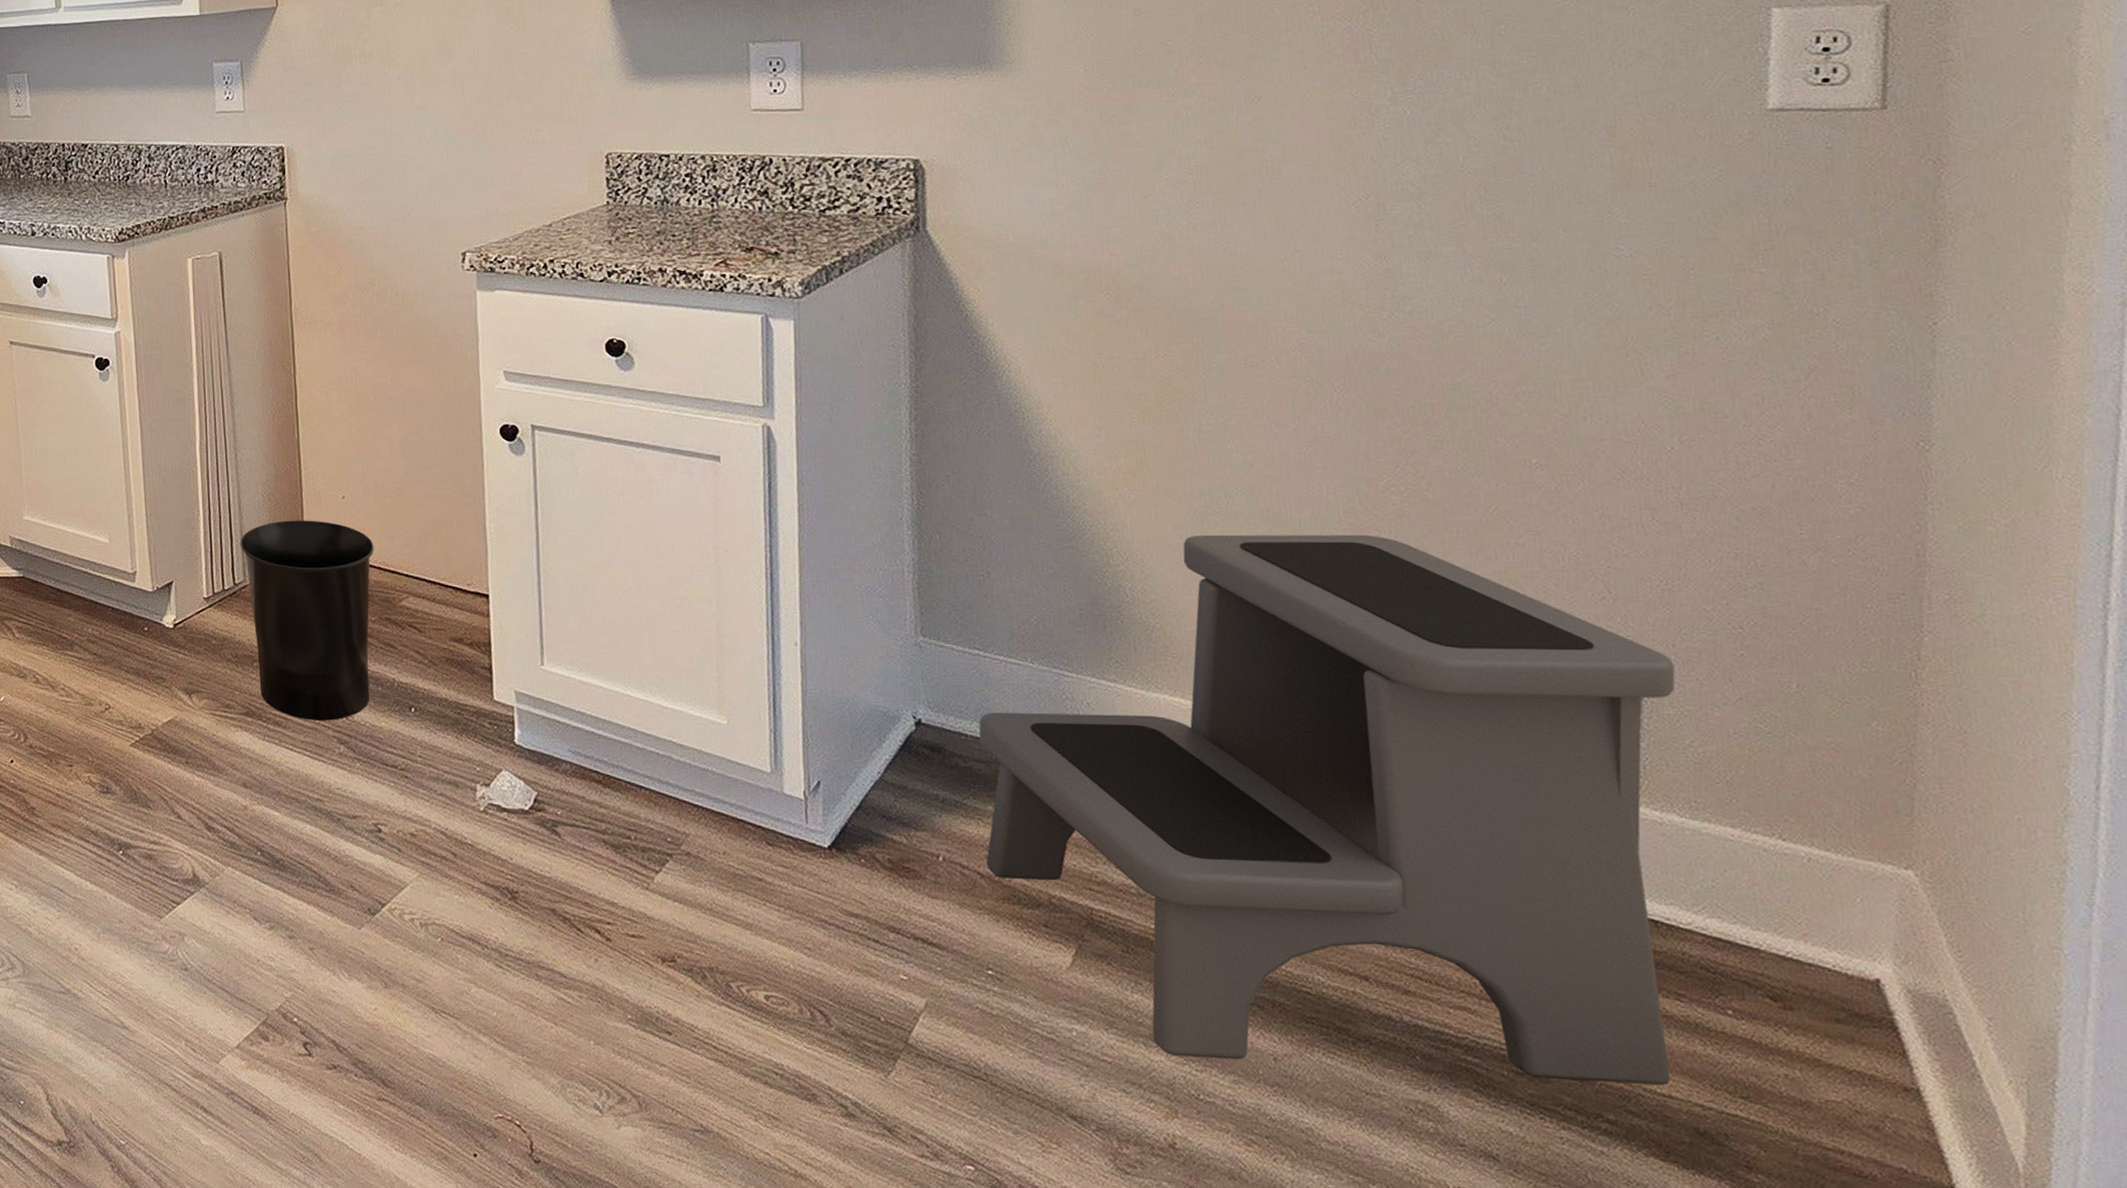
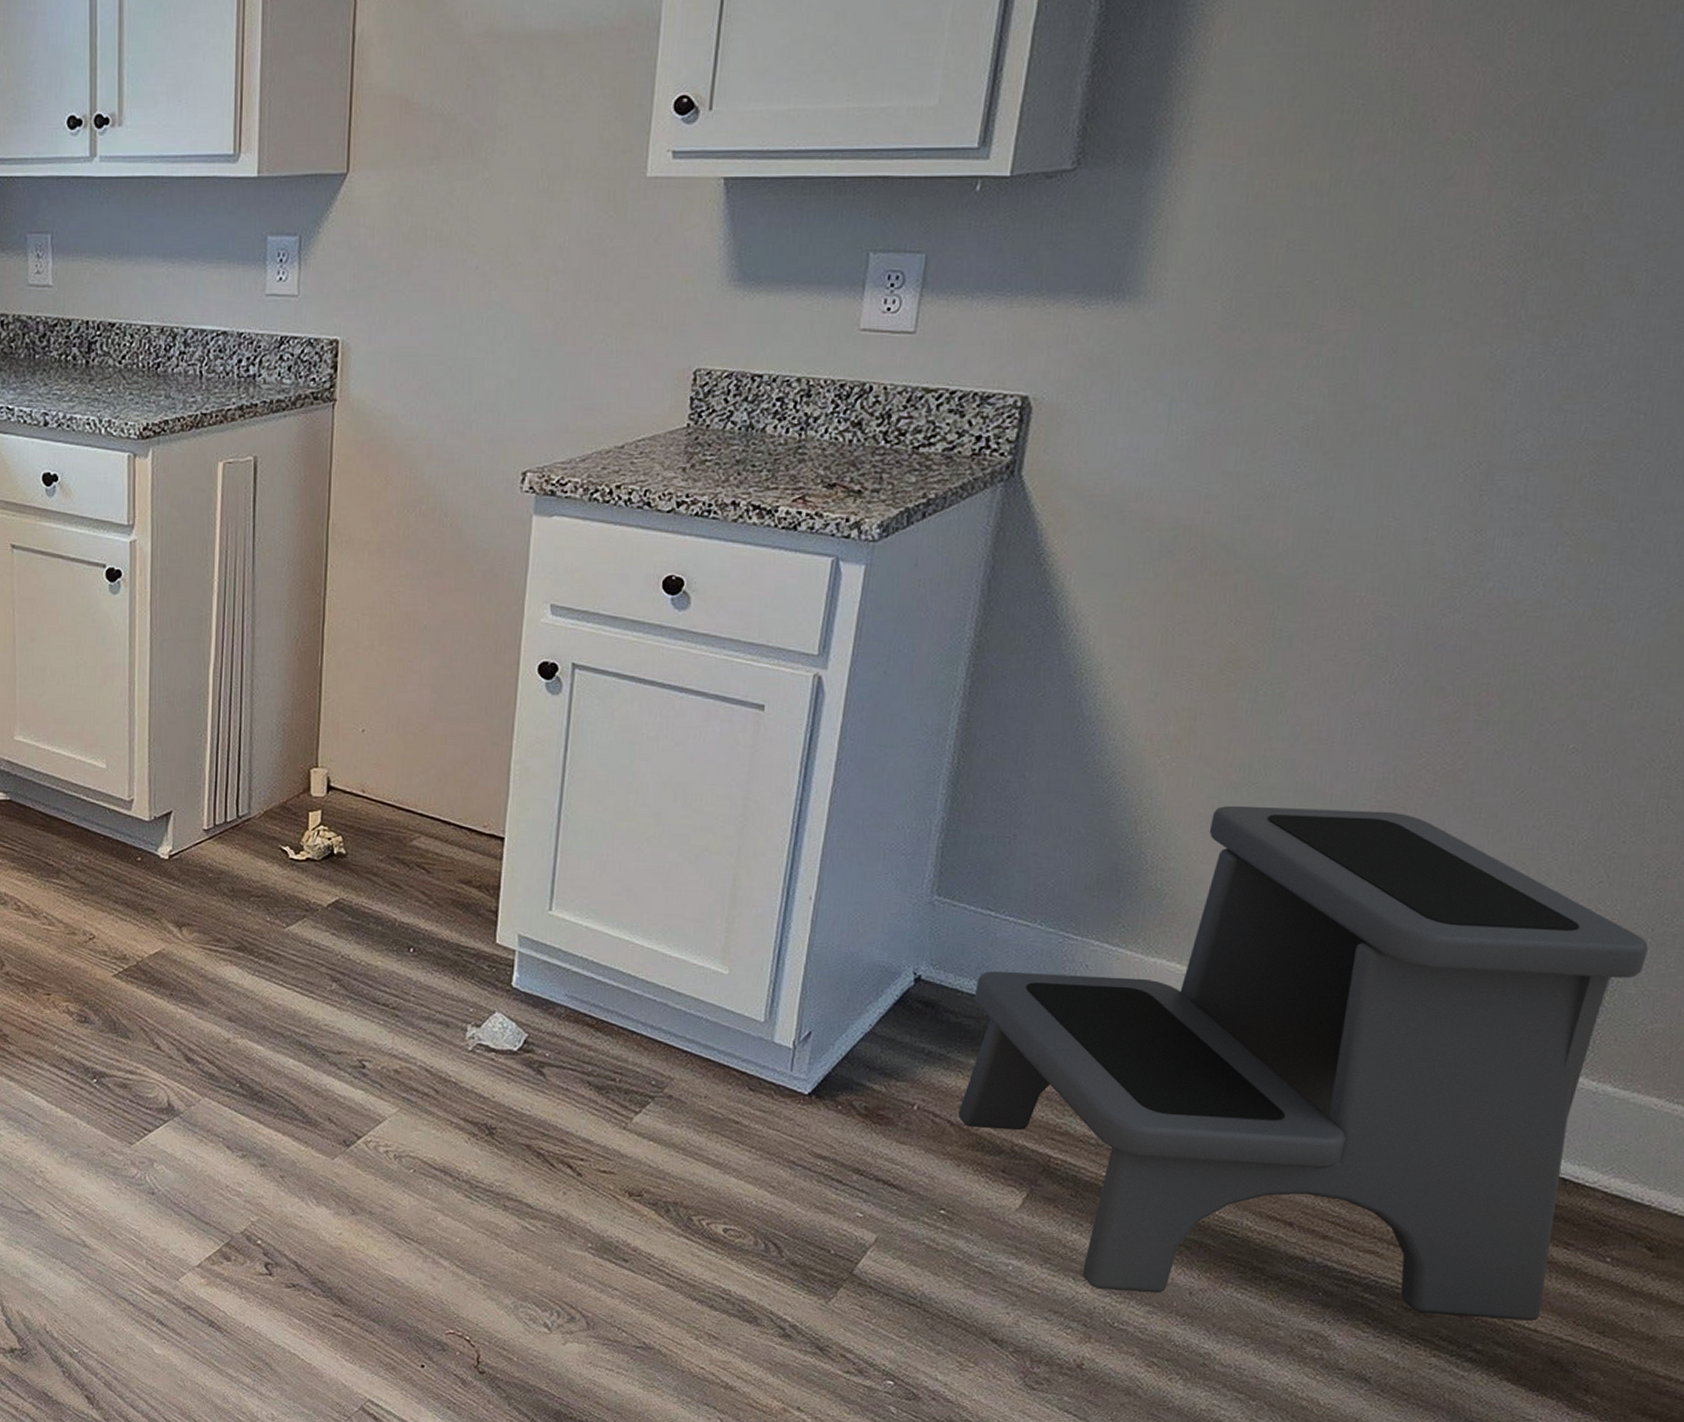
waste bin: present [240,520,374,721] -> none [247,752,390,958]

